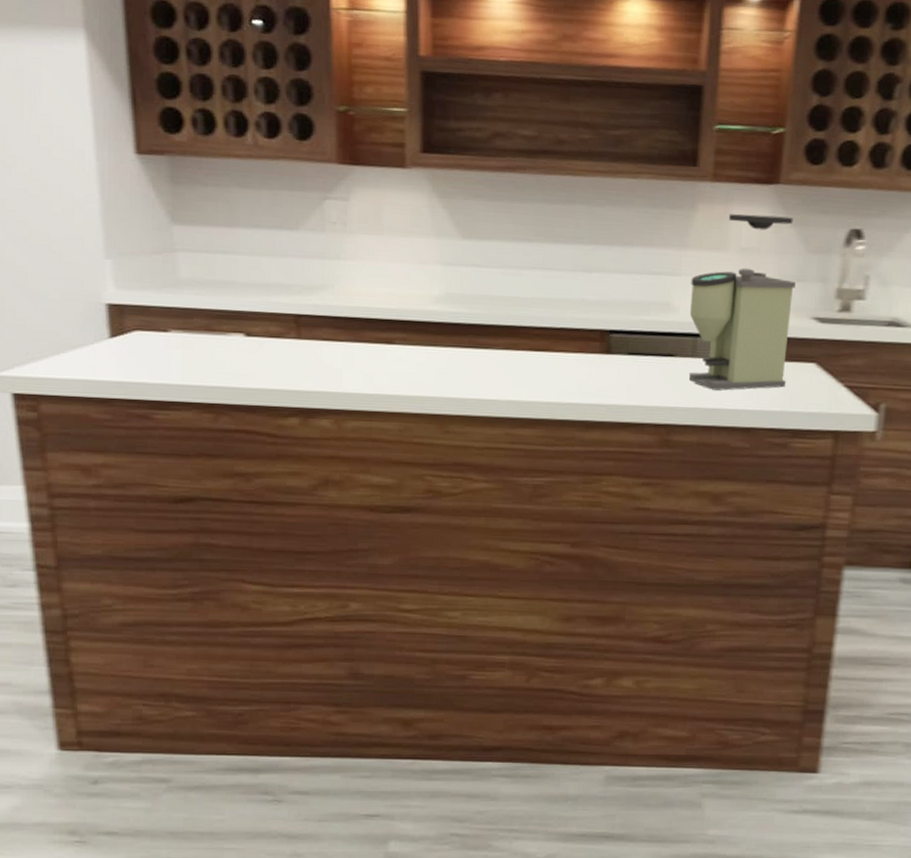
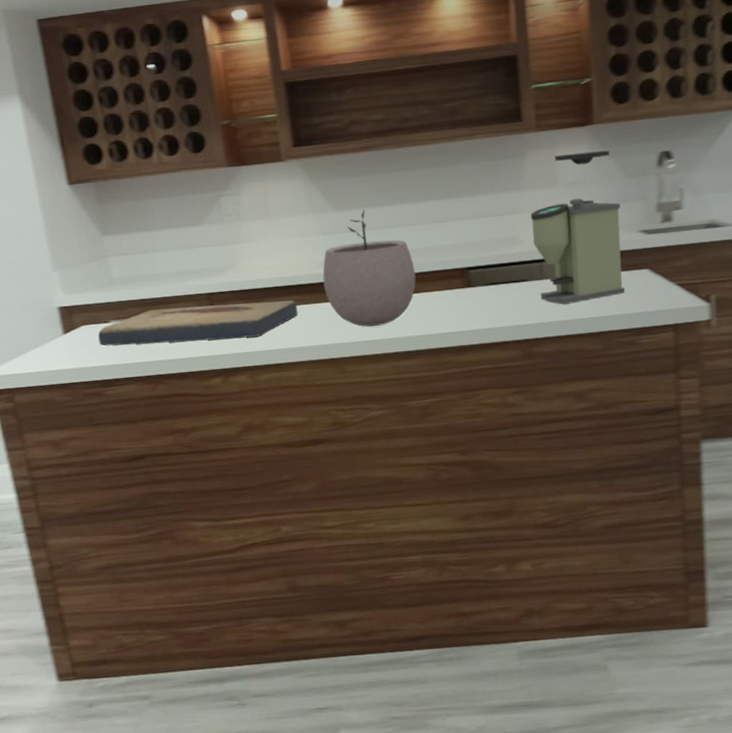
fish fossil: none [153,324,402,376] -> present [98,300,298,346]
plant pot: none [436,243,548,384] -> present [322,210,416,327]

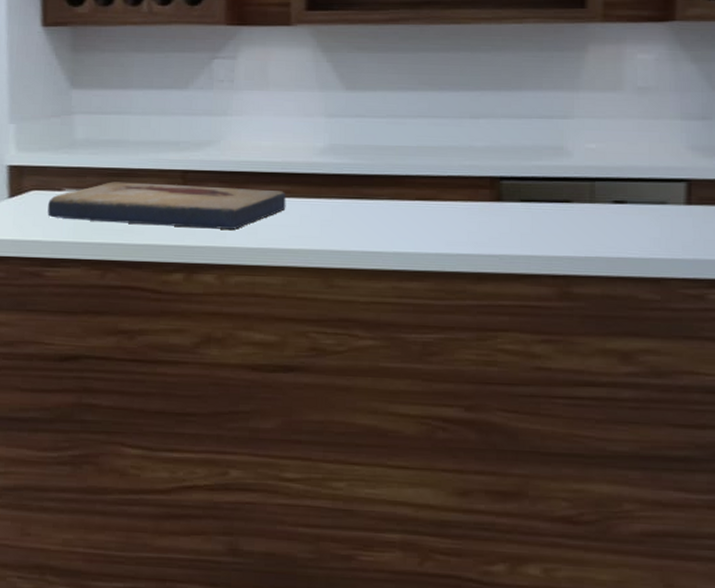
plant pot: present [322,210,416,327] -> none [321,93,434,235]
coffee grinder: present [530,150,625,305] -> none [585,53,700,238]

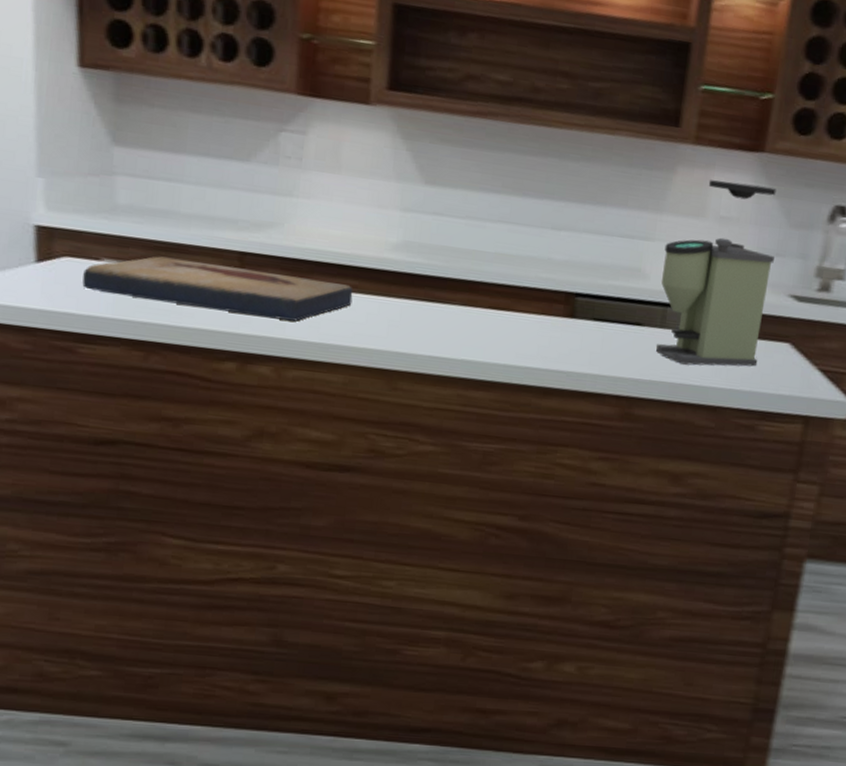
coffee grinder: none [585,53,700,238] -> present [656,180,777,367]

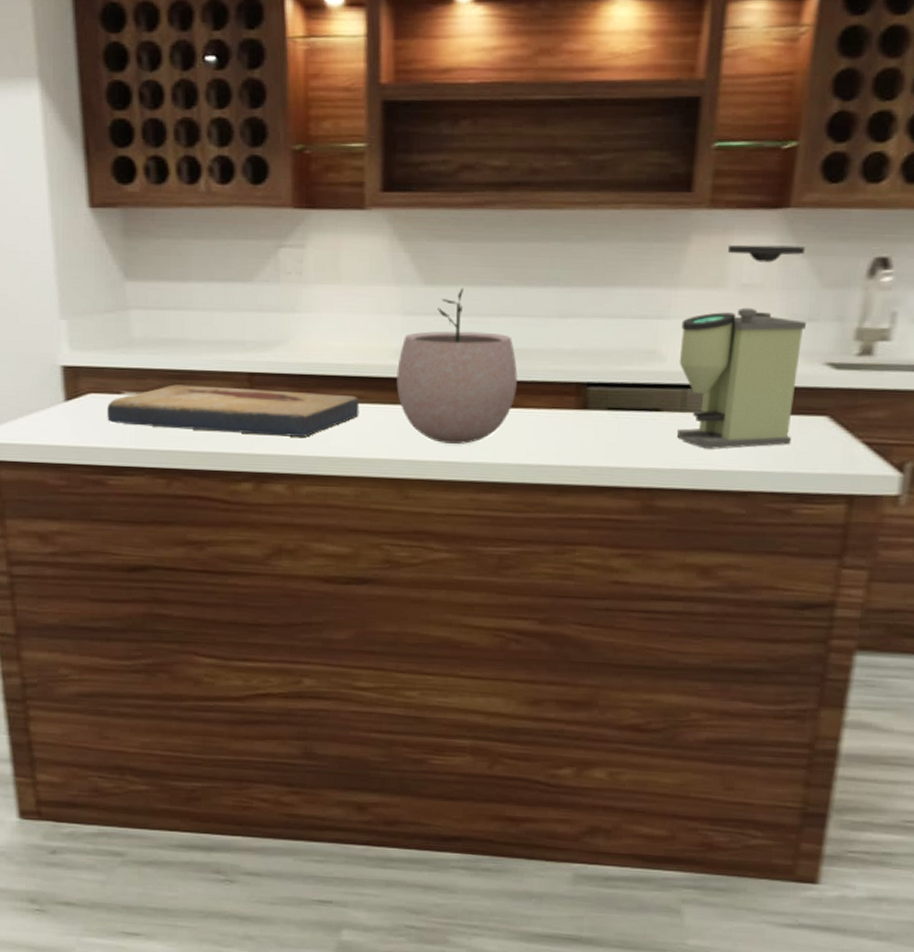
plant pot: none [391,191,511,341] -> present [396,288,518,444]

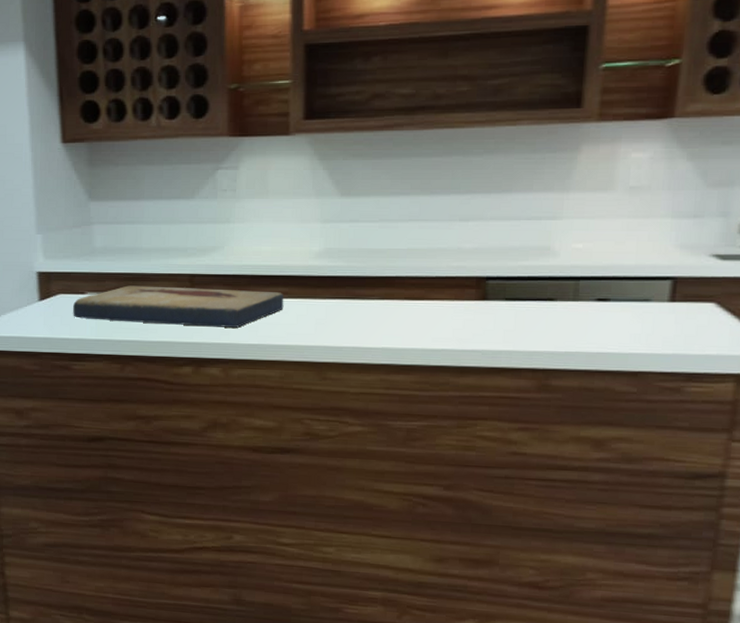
plant pot: present [396,288,518,444] -> none [316,198,423,332]
coffee grinder: present [677,244,806,449] -> none [570,151,692,334]

